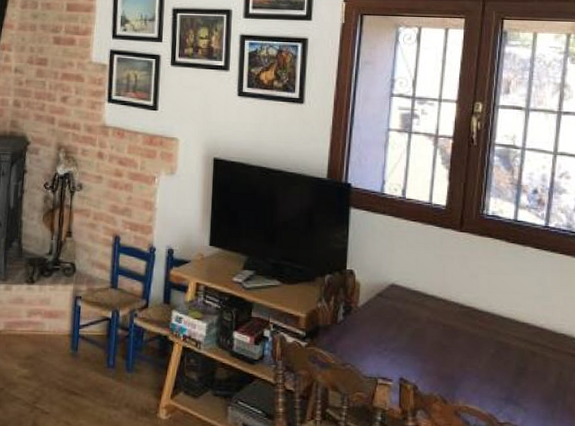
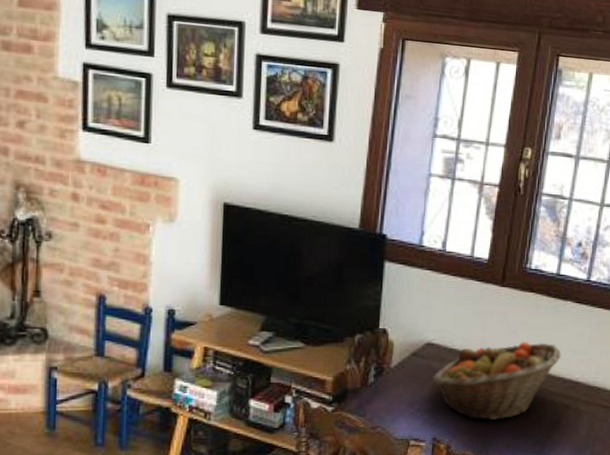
fruit basket: none [398,285,524,364] -> present [433,341,562,421]

